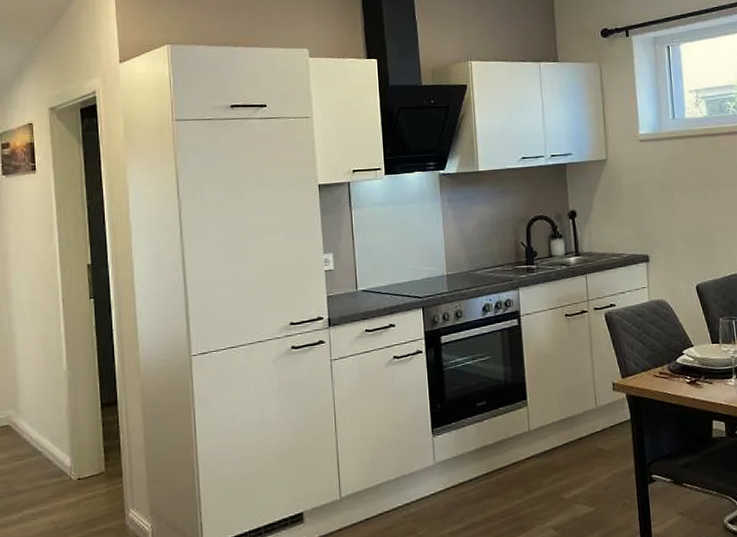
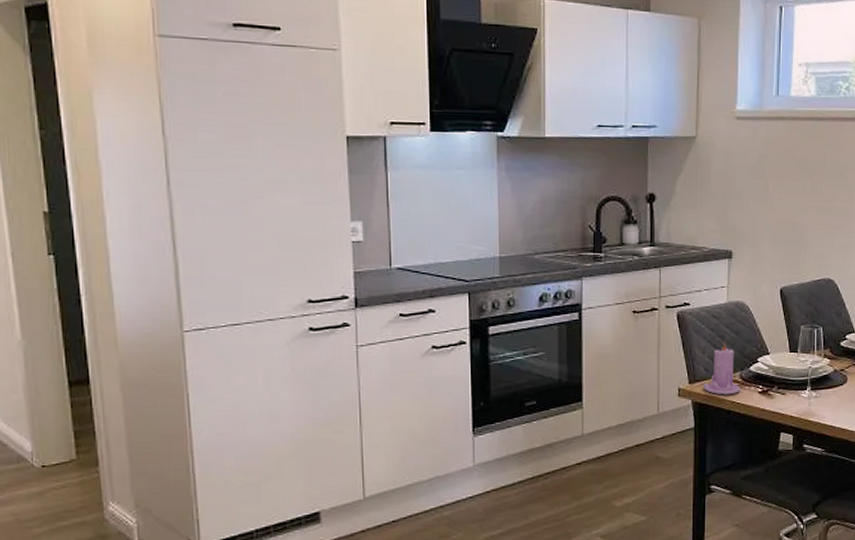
candle: none [634,338,671,387] -> present [702,342,741,395]

